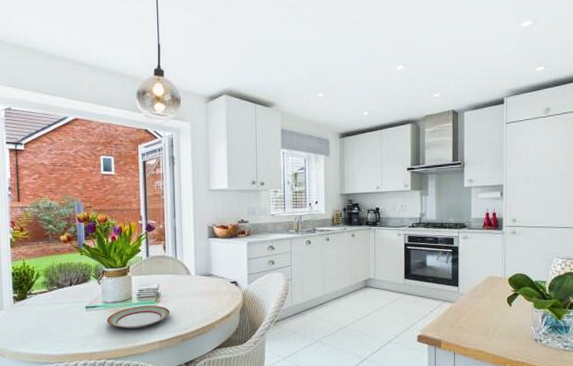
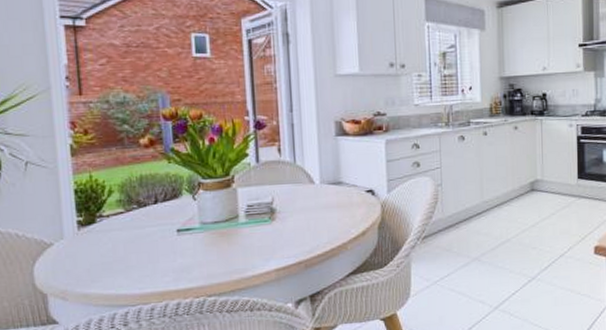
plate: present [107,306,170,329] -> none [206,224,289,256]

